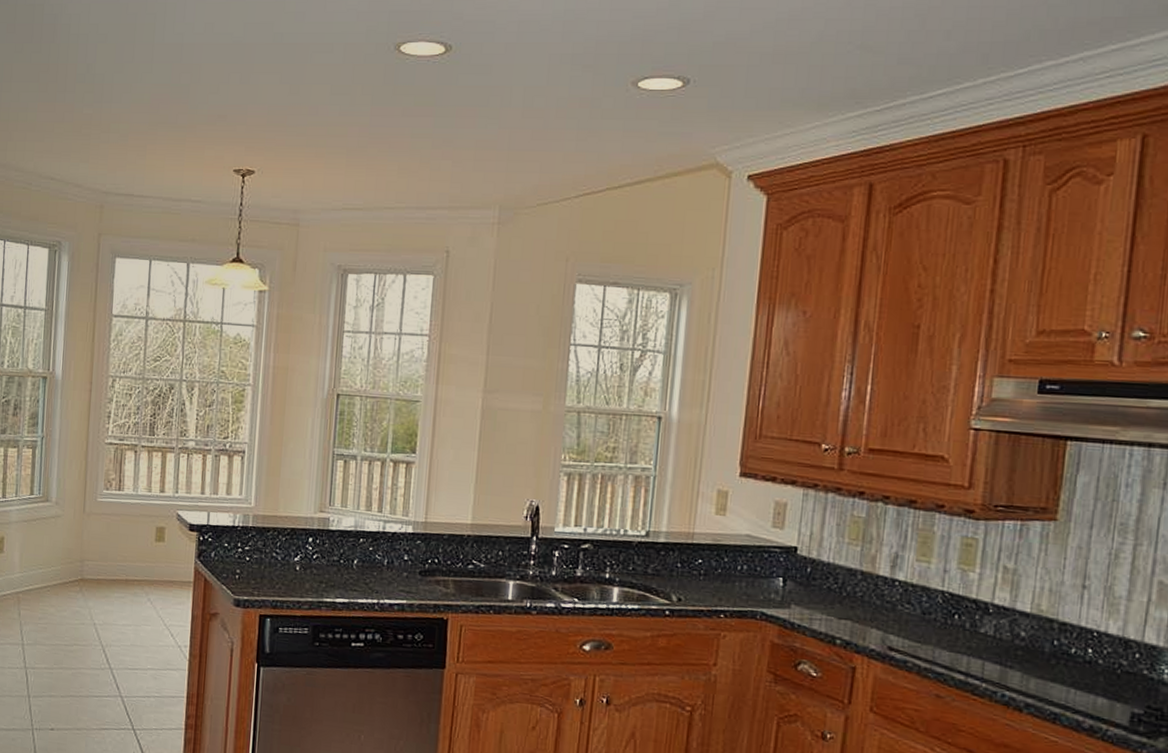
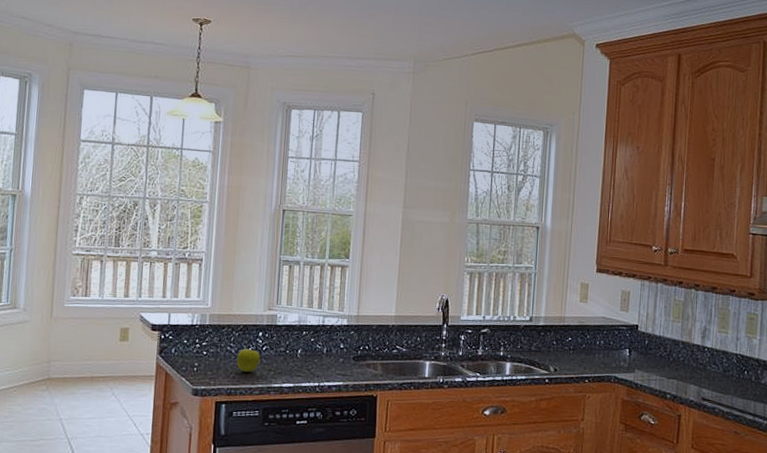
fruit: none [283,555,311,584] -> present [237,348,261,373]

